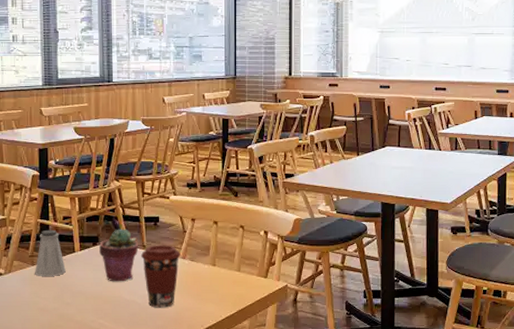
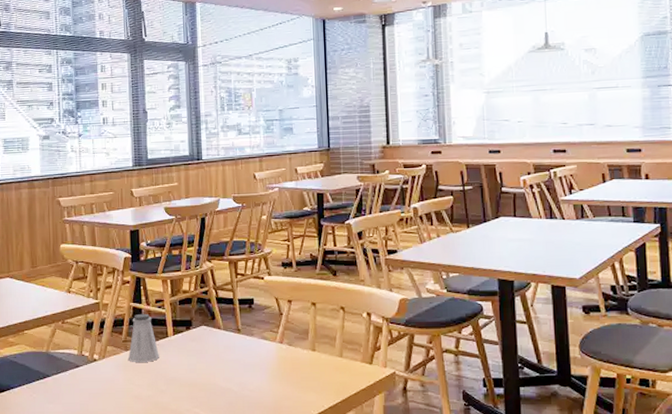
potted succulent: present [99,229,139,282] -> none [193,312,234,368]
coffee cup: present [140,244,181,308] -> none [235,327,278,396]

